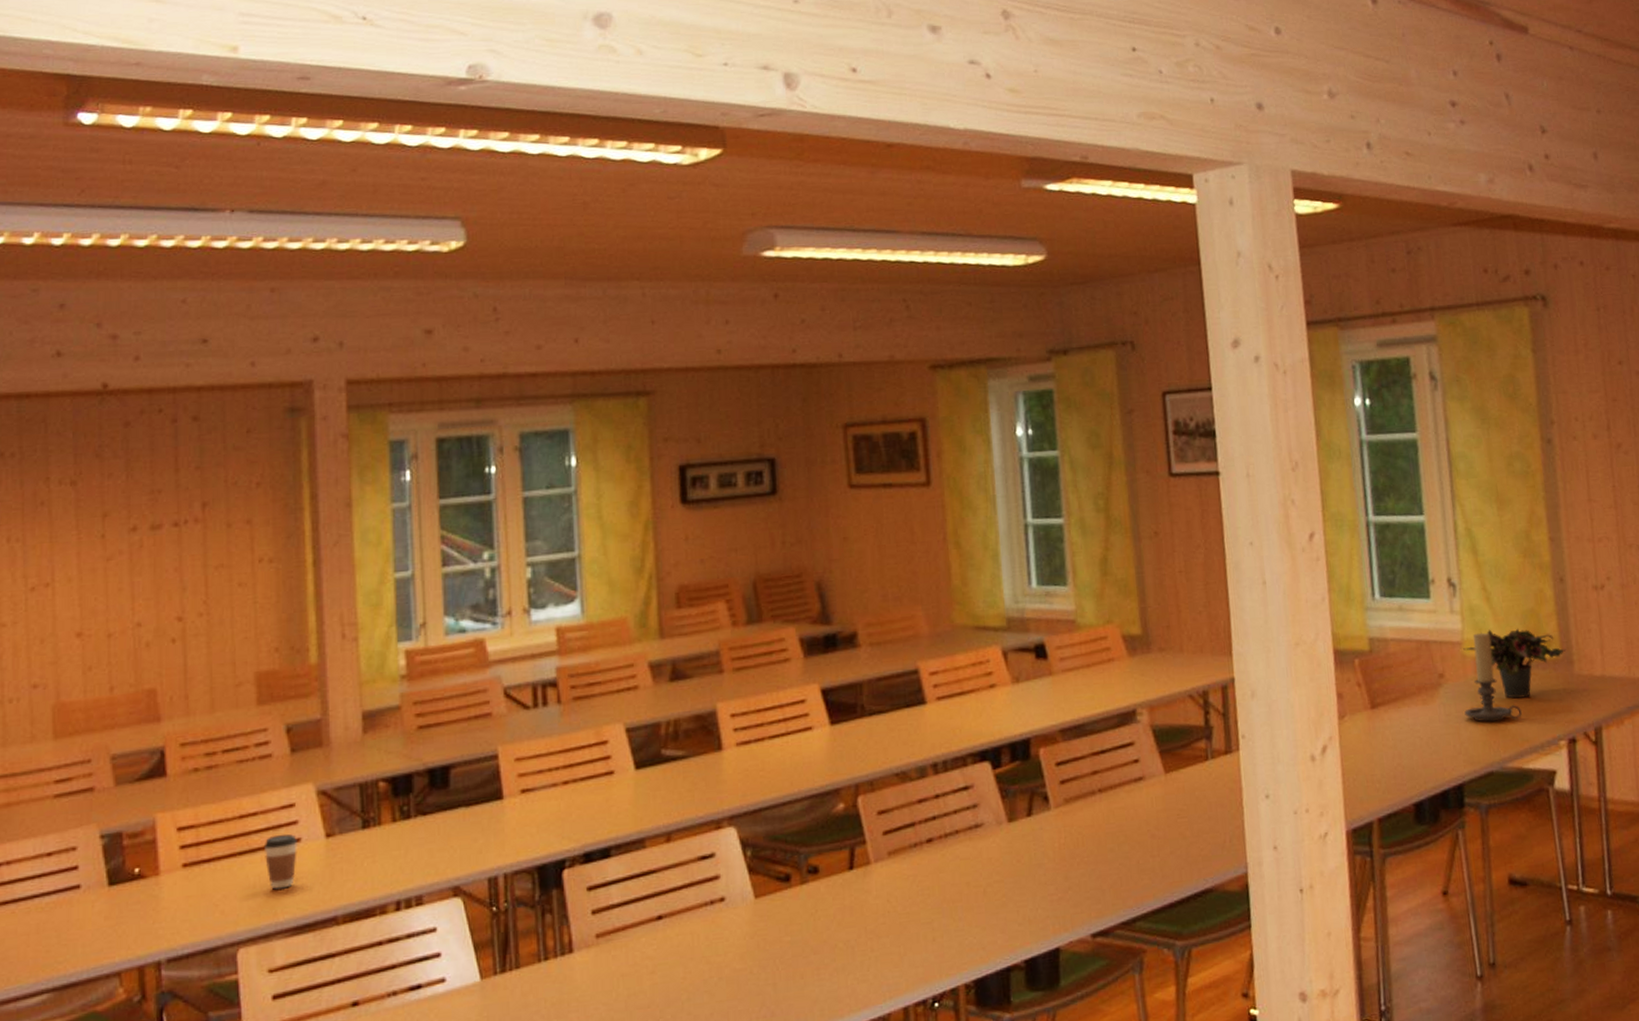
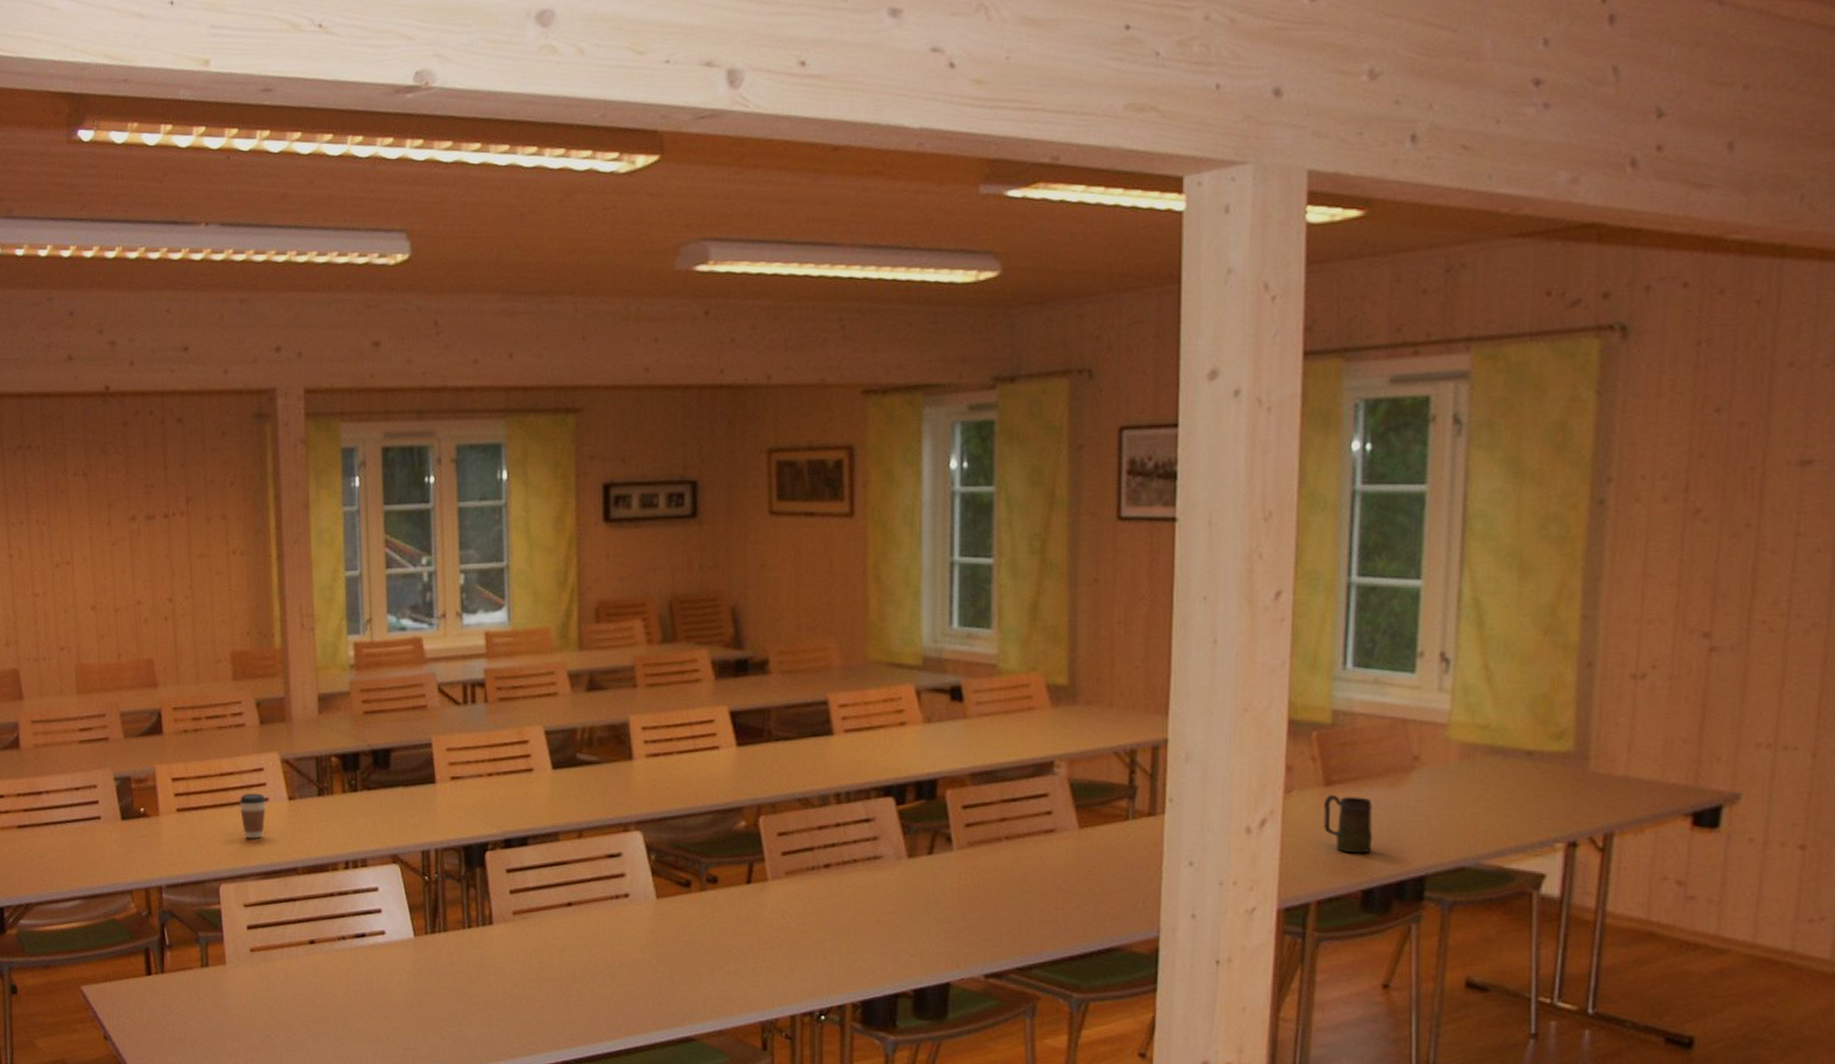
mug: none [1372,715,1417,770] -> present [1324,794,1373,854]
potted plant: present [1463,628,1567,699] -> none [1448,713,1582,792]
candle holder: present [1464,632,1522,722] -> none [1439,715,1512,814]

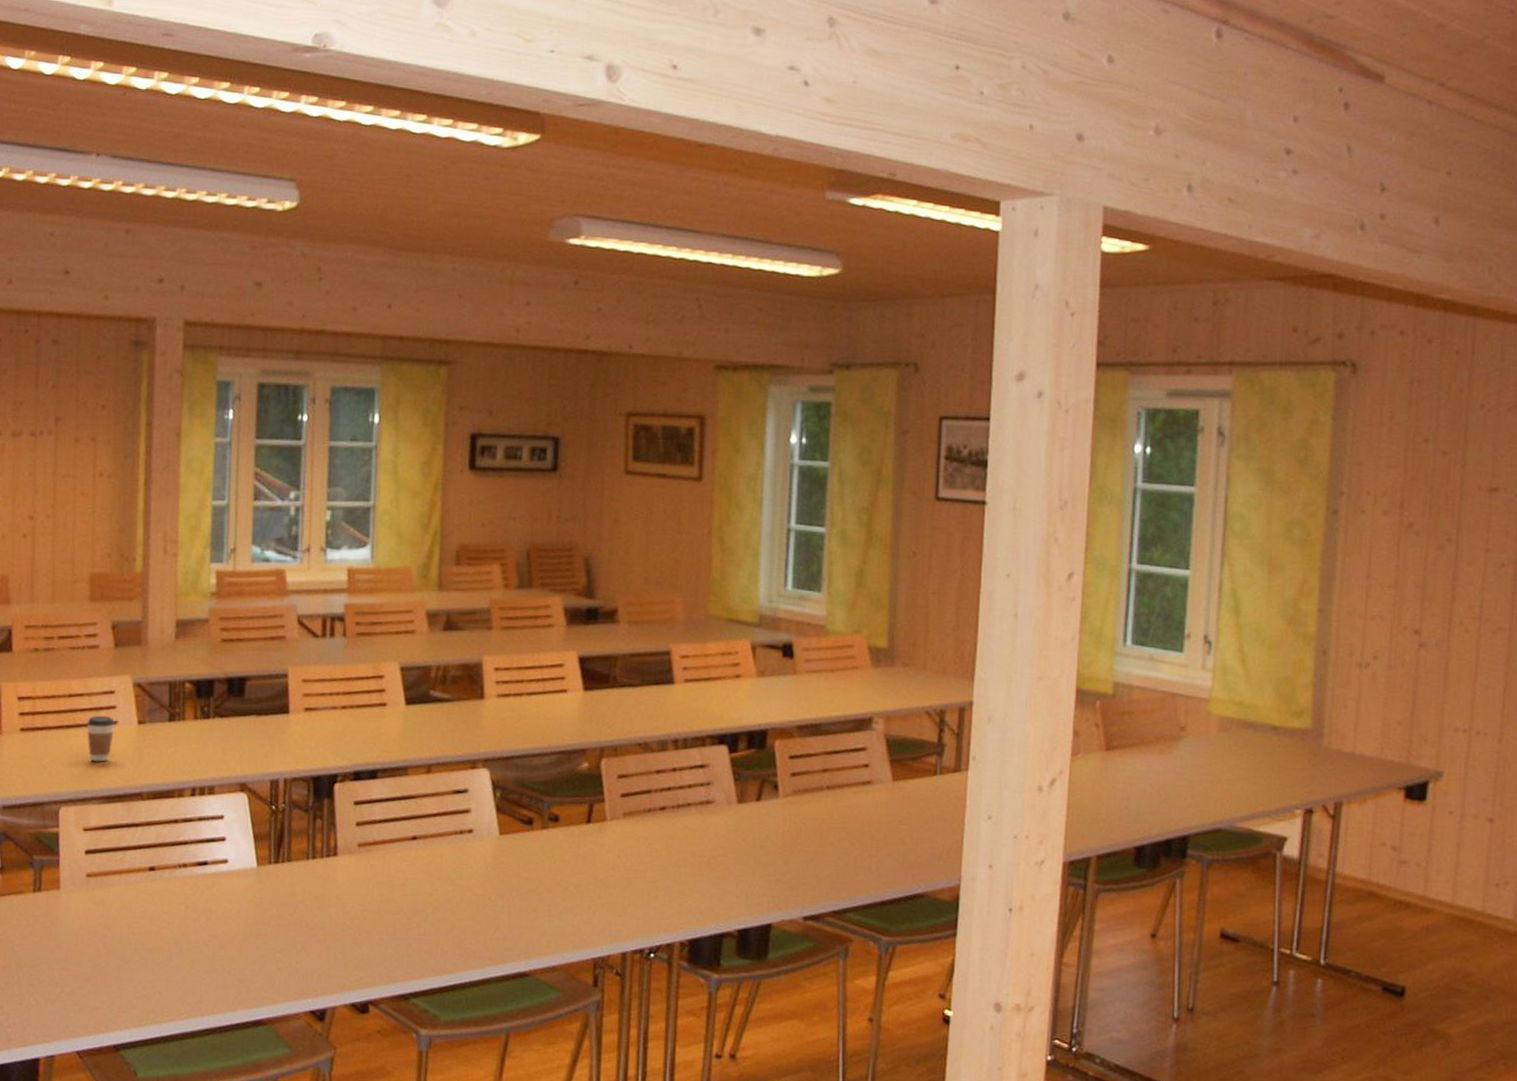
mug: present [1324,794,1373,854] -> none [1104,758,1146,814]

